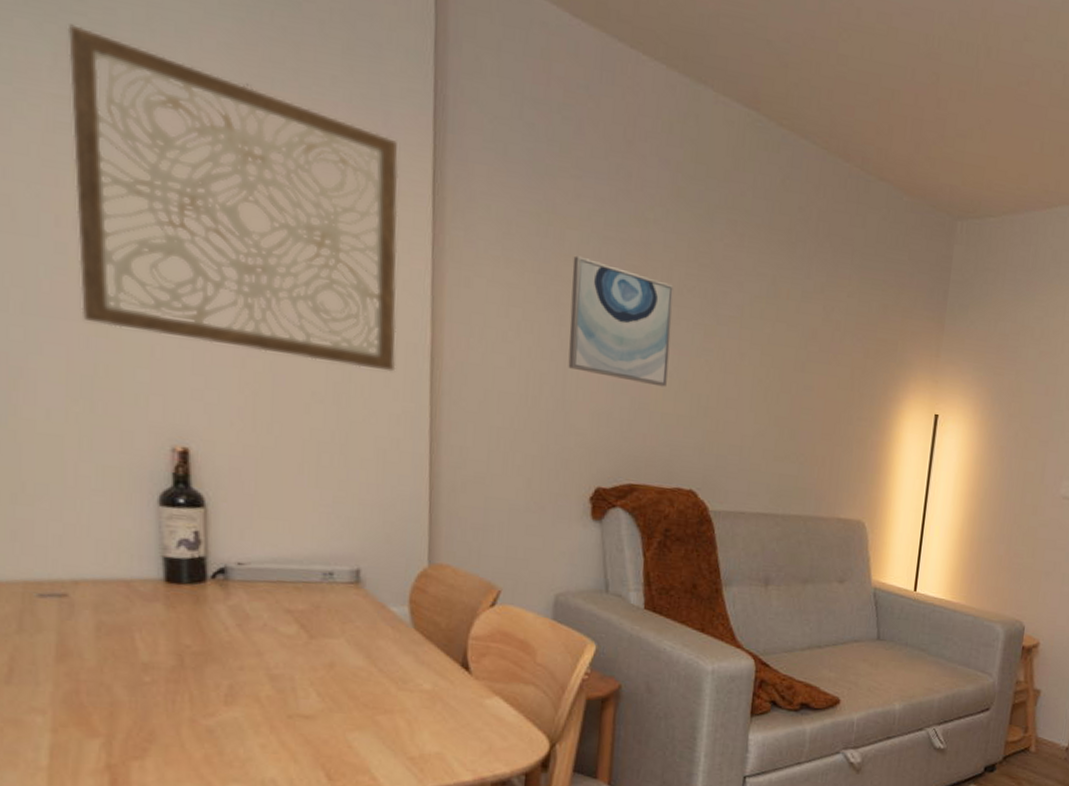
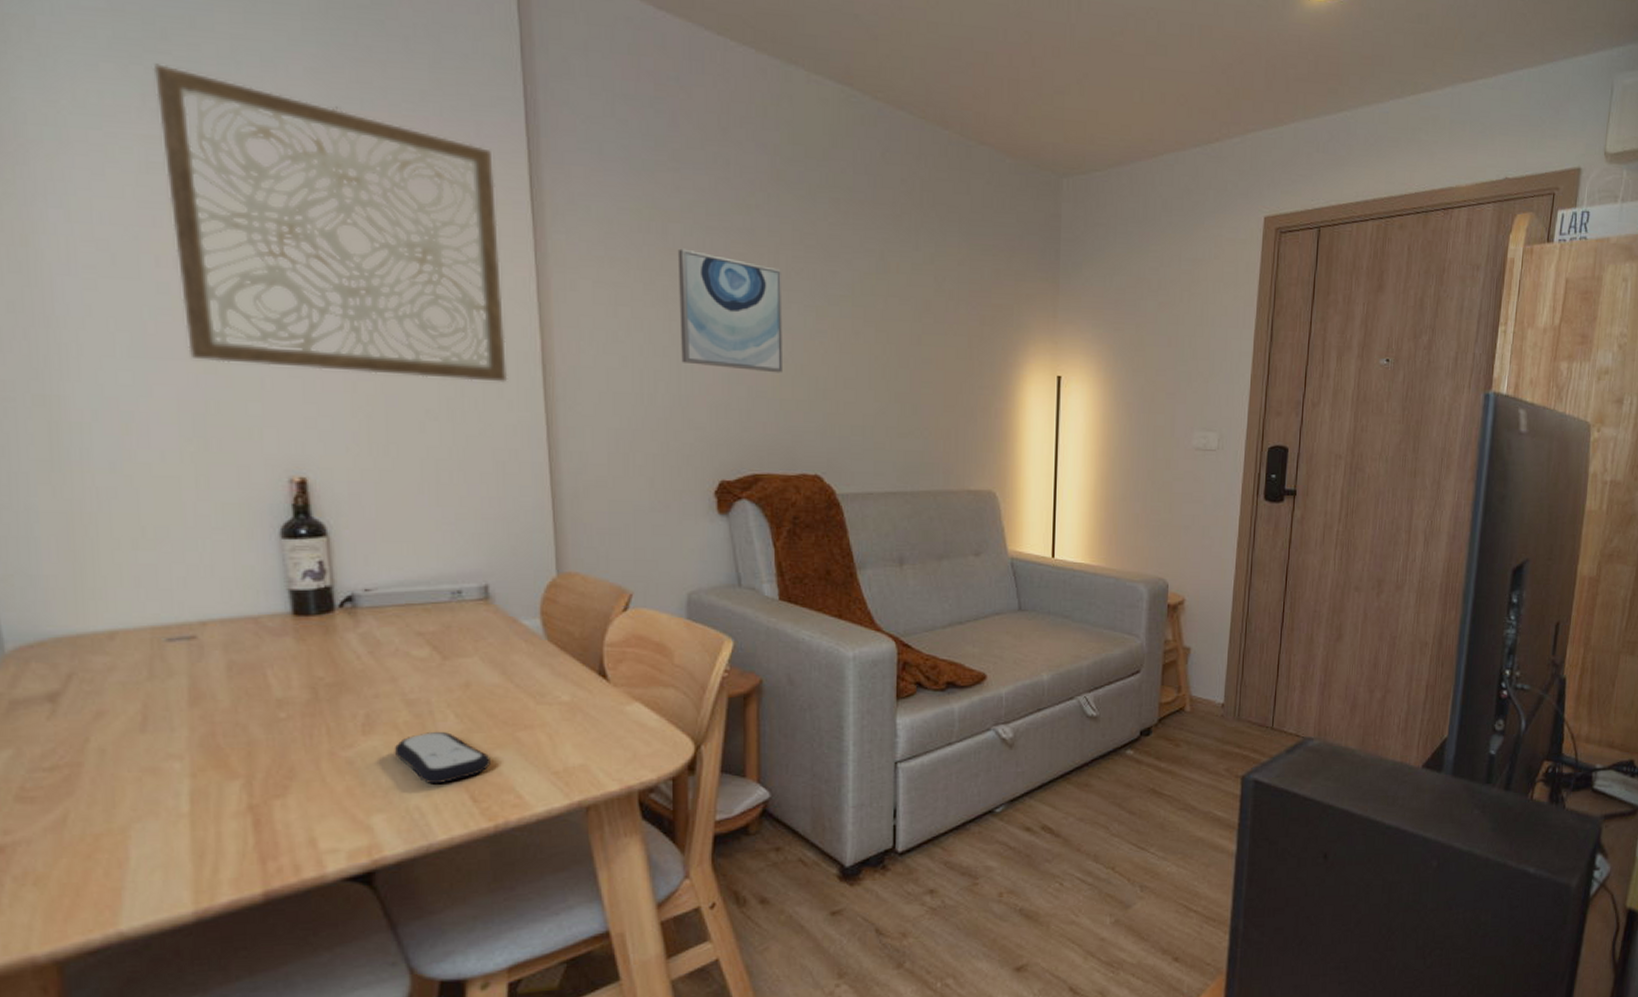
remote control: none [254,707,349,760] -> present [394,731,491,785]

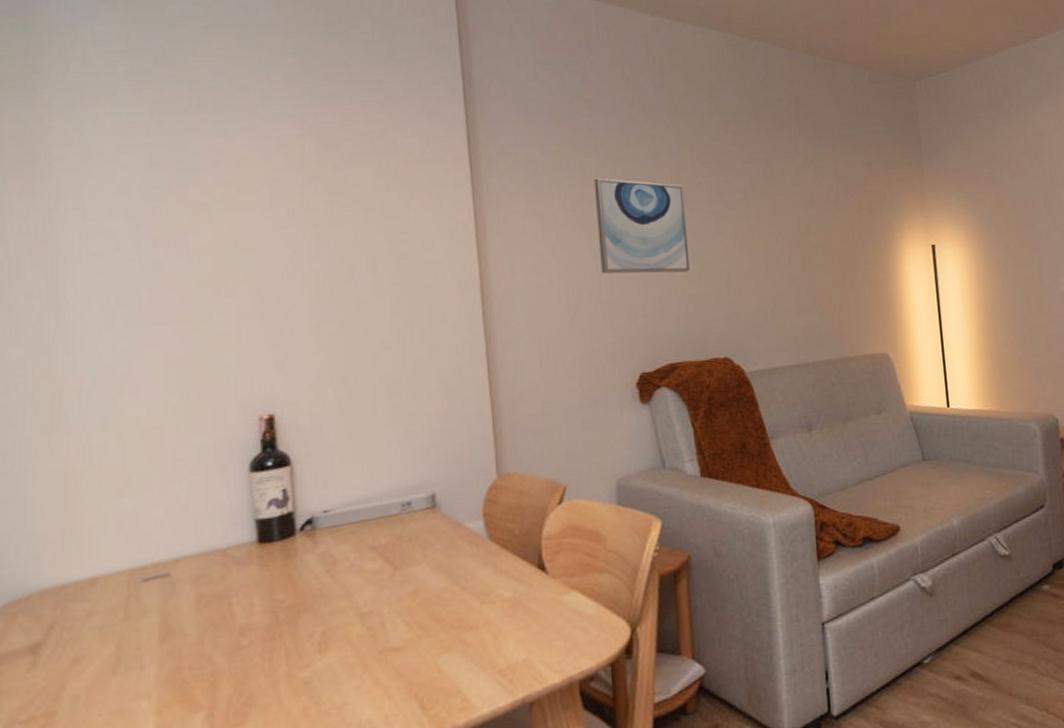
wall art: present [153,63,508,382] -> none [161,86,451,322]
remote control: present [394,731,491,785] -> none [348,641,438,697]

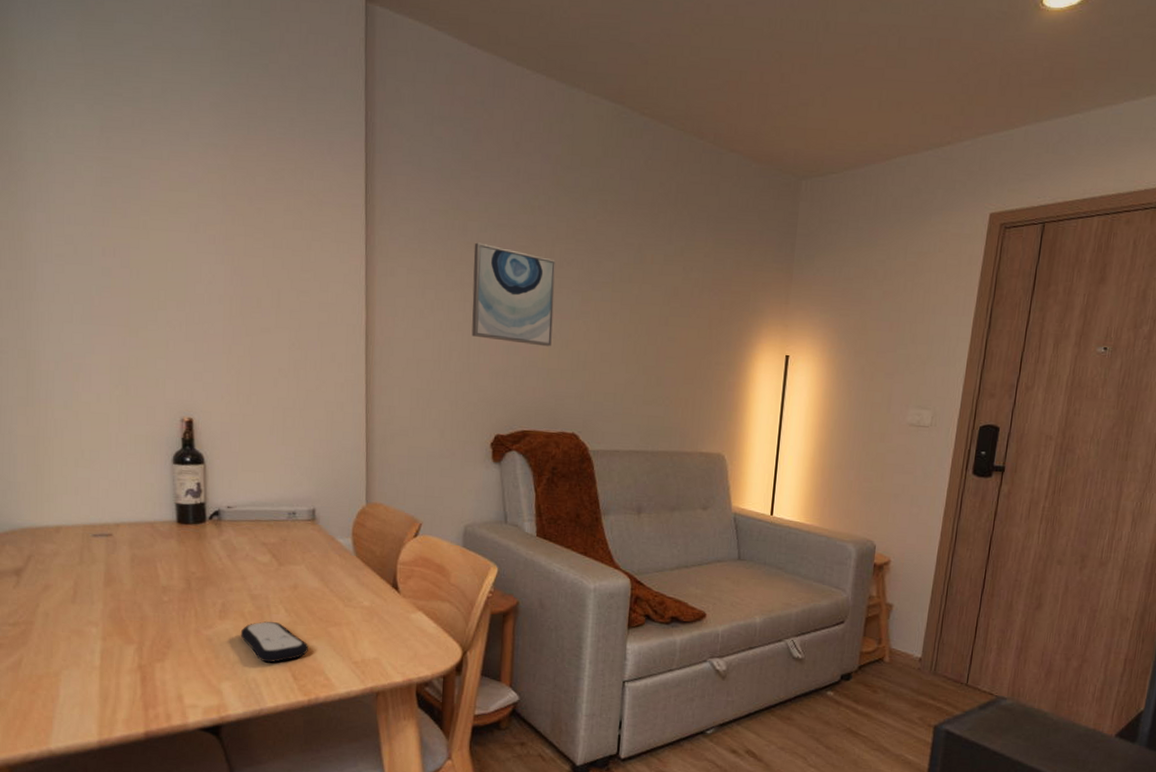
remote control: none [348,641,438,697] -> present [240,621,308,663]

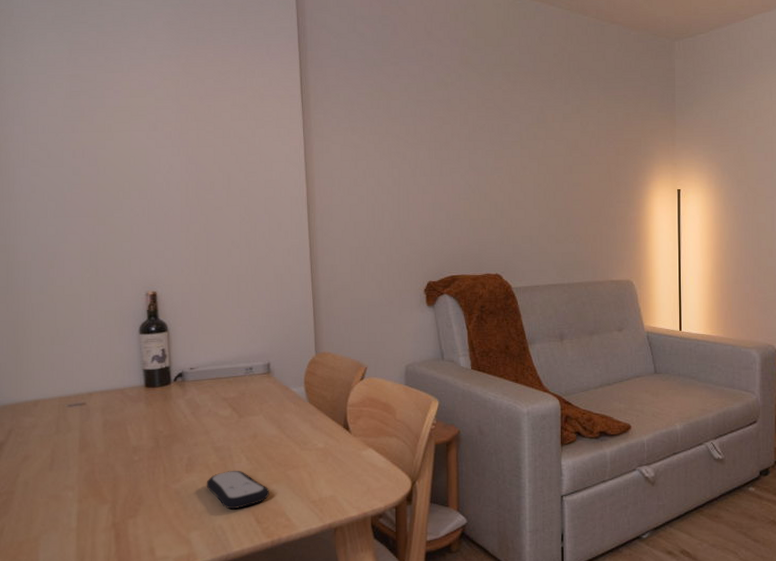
wall art: present [471,242,555,347] -> none [397,117,471,201]

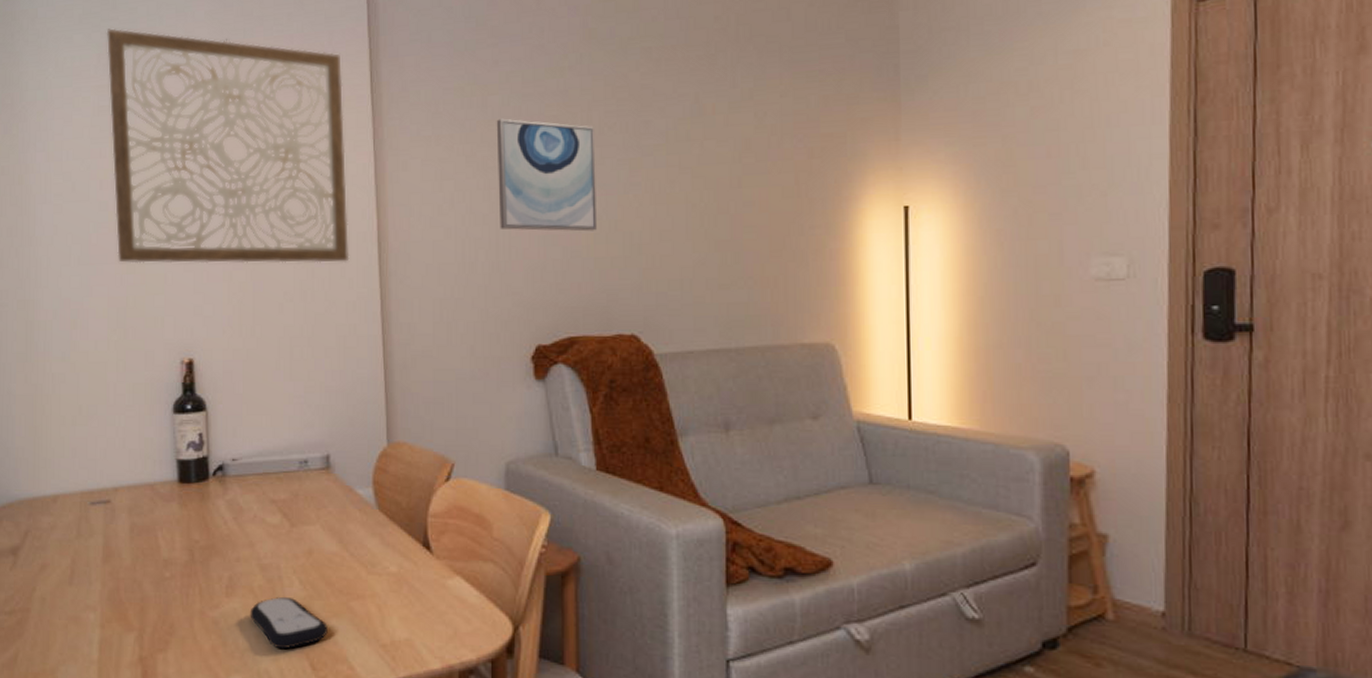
wall art: none [77,30,285,220] -> present [106,28,350,264]
wall art: none [397,117,471,201] -> present [496,118,597,232]

